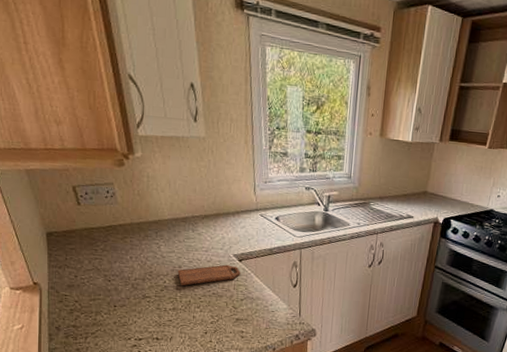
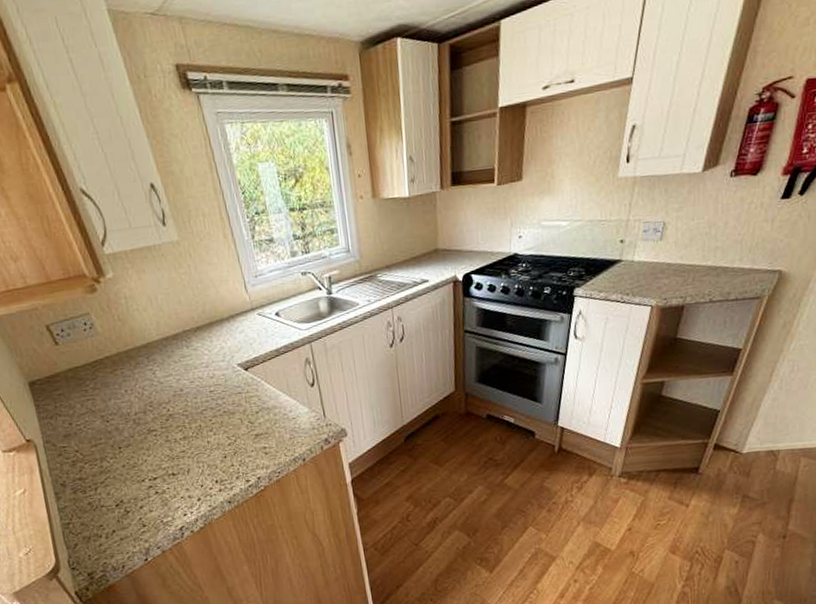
cutting board: present [177,264,241,286] -> none [180,376,250,411]

